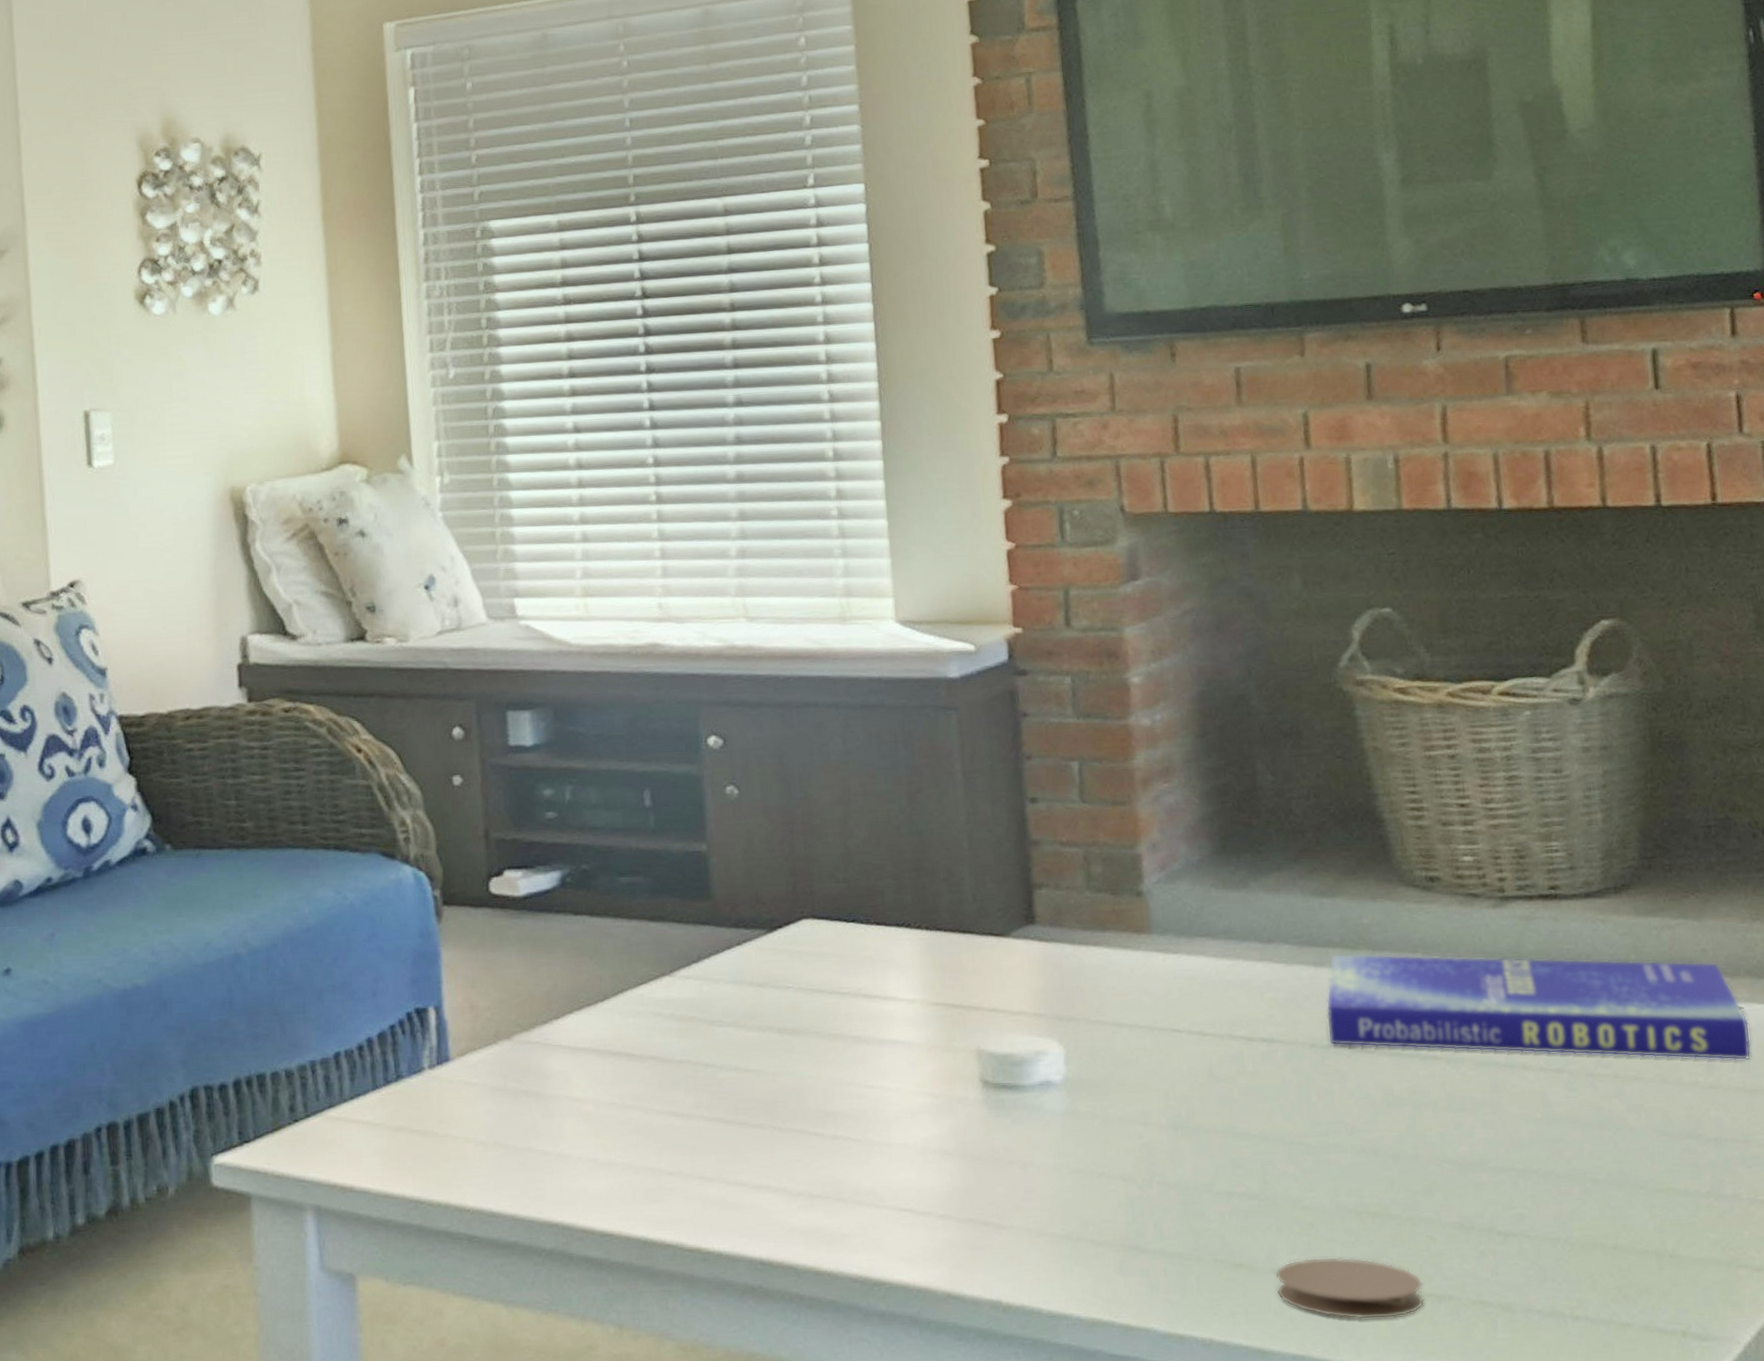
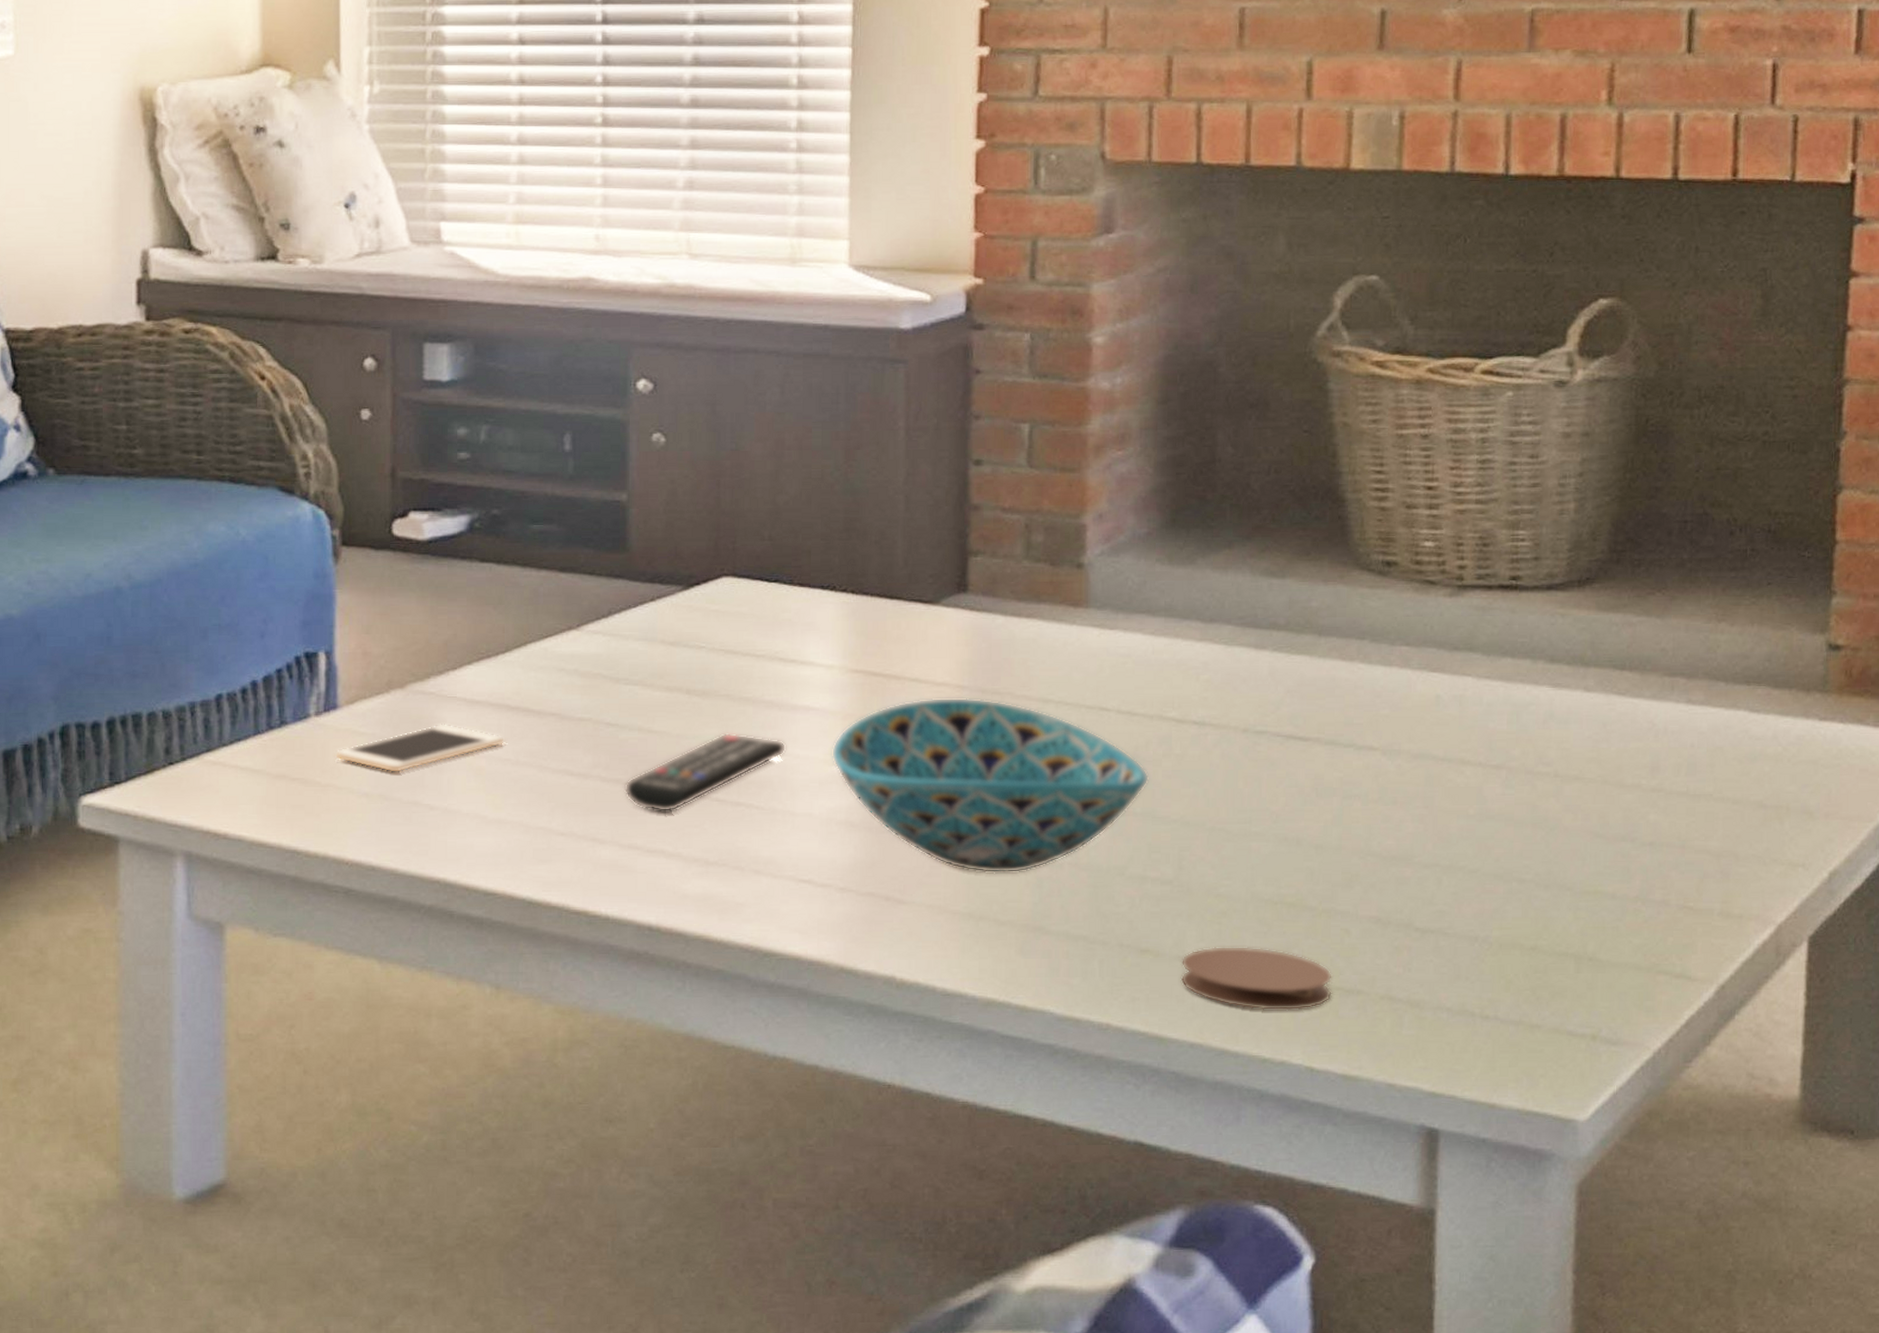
cell phone: none [449,1071,610,1122] -> present [334,724,506,773]
remote control: none [726,1068,878,1149] -> present [624,732,787,813]
bowl: none [920,1025,1226,1196] -> present [831,697,1149,874]
book: present [1326,953,1752,1061] -> none [1262,637,1701,765]

